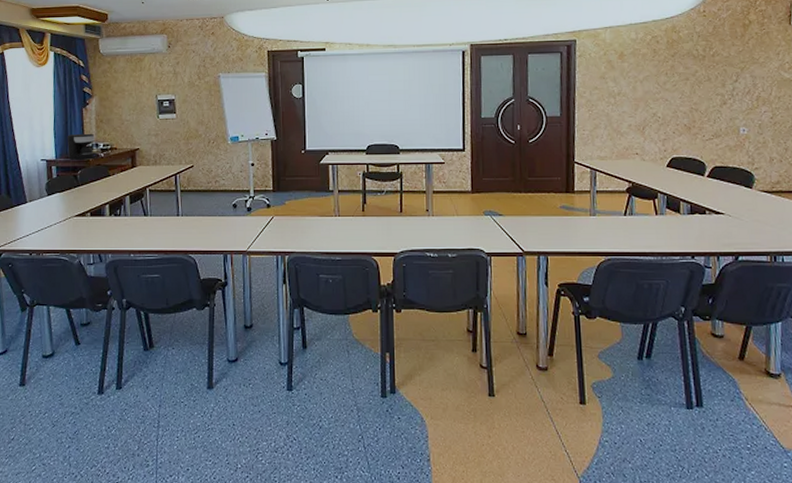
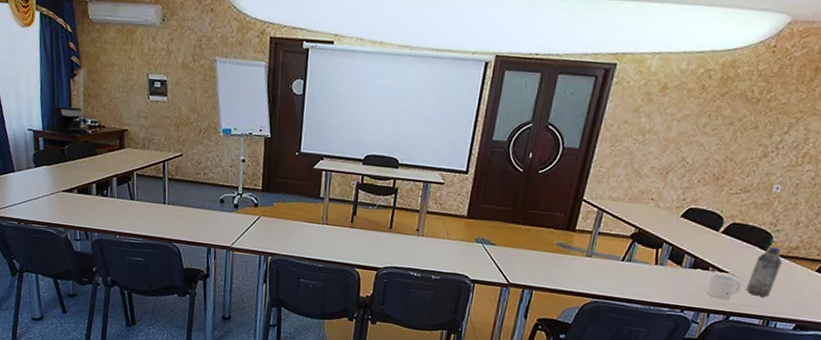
mug: none [709,216,740,241] -> present [706,273,742,301]
water bottle: none [744,183,770,233] -> present [745,246,783,297]

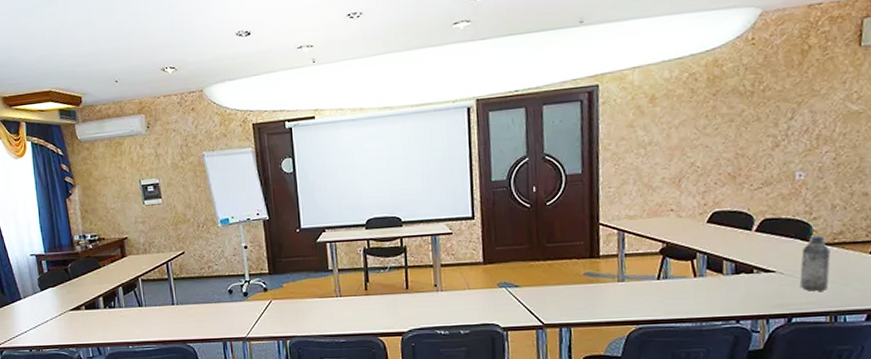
coffee maker: present [40,106,91,136] -> none [42,224,92,256]
mug: present [706,273,742,301] -> none [757,274,794,302]

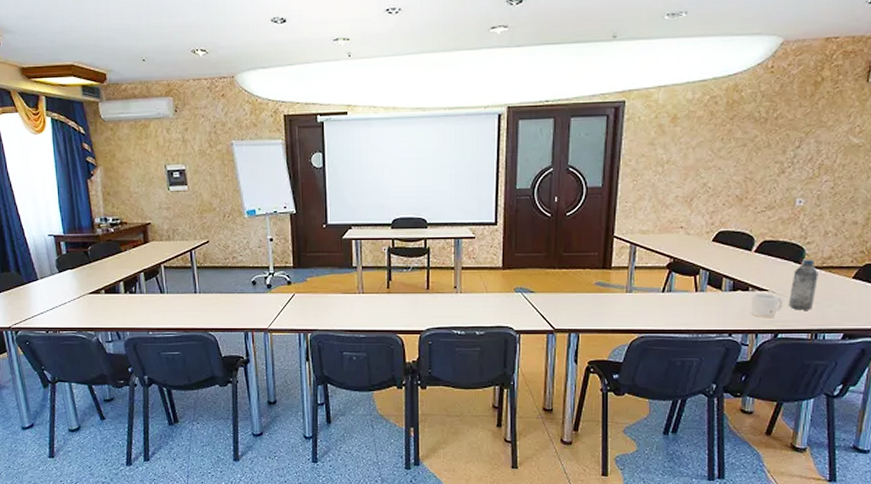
mug: none [757,274,794,302] -> present [750,292,784,318]

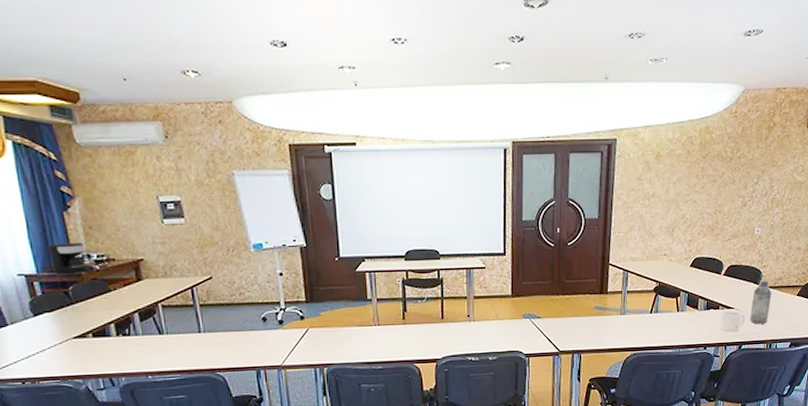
coffee maker: none [61,207,114,237] -> present [34,242,99,276]

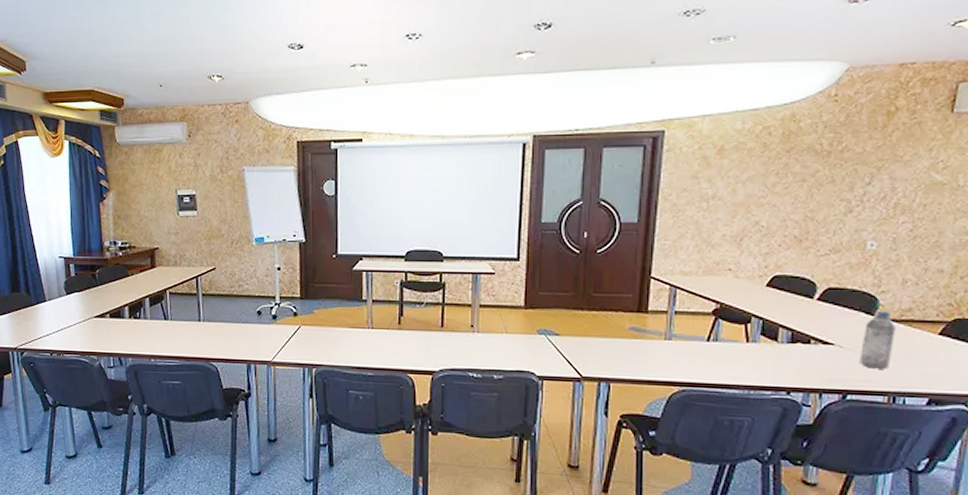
coffee maker: present [34,242,99,276] -> none [71,230,122,259]
mug: present [720,310,746,333] -> none [812,346,853,377]

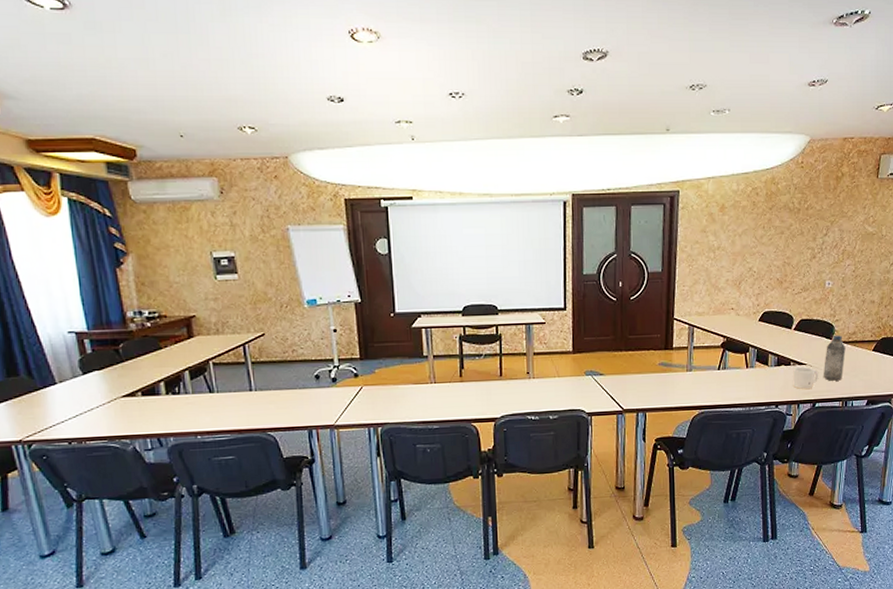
mug: none [812,346,853,377] -> present [792,366,819,390]

